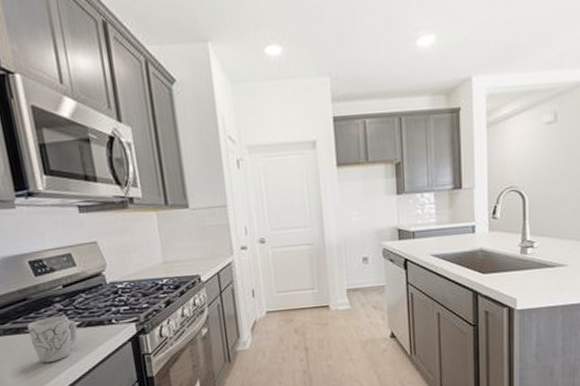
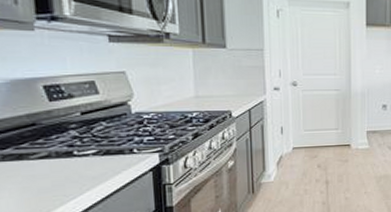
mug: present [27,315,78,363] -> none [33,142,93,192]

